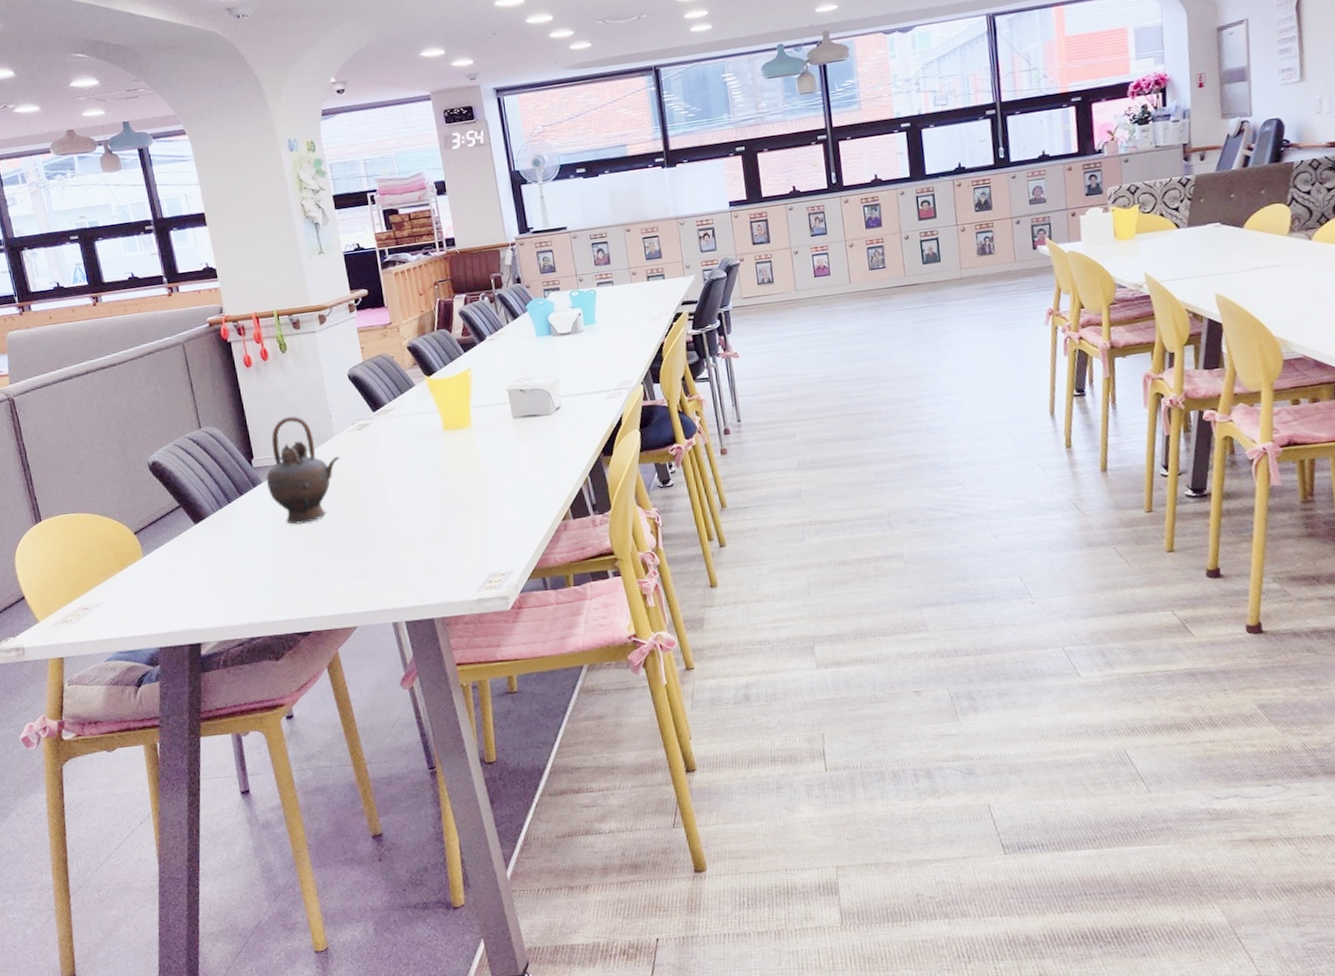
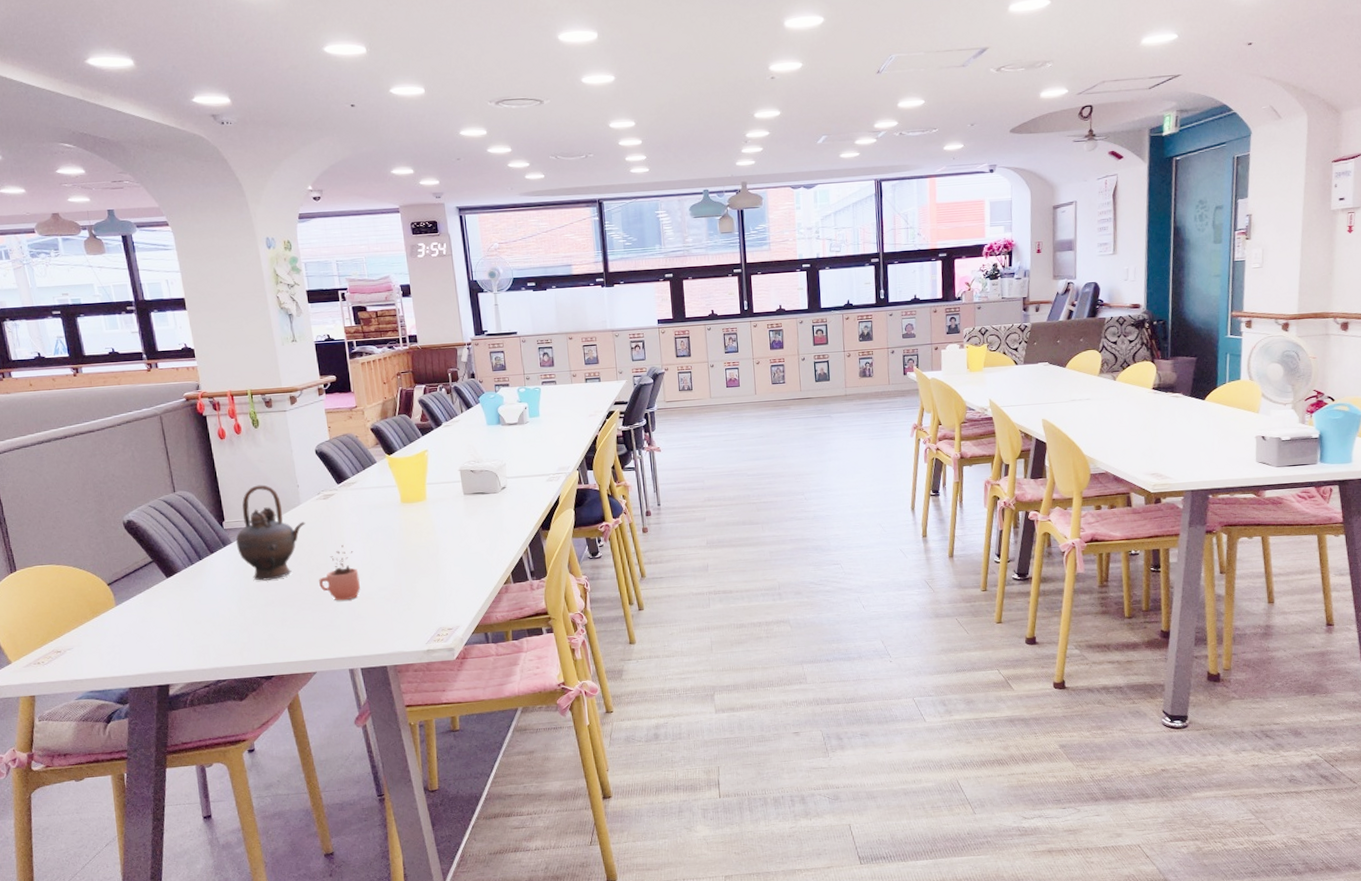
cocoa: none [356,481,402,545] -> present [319,545,360,601]

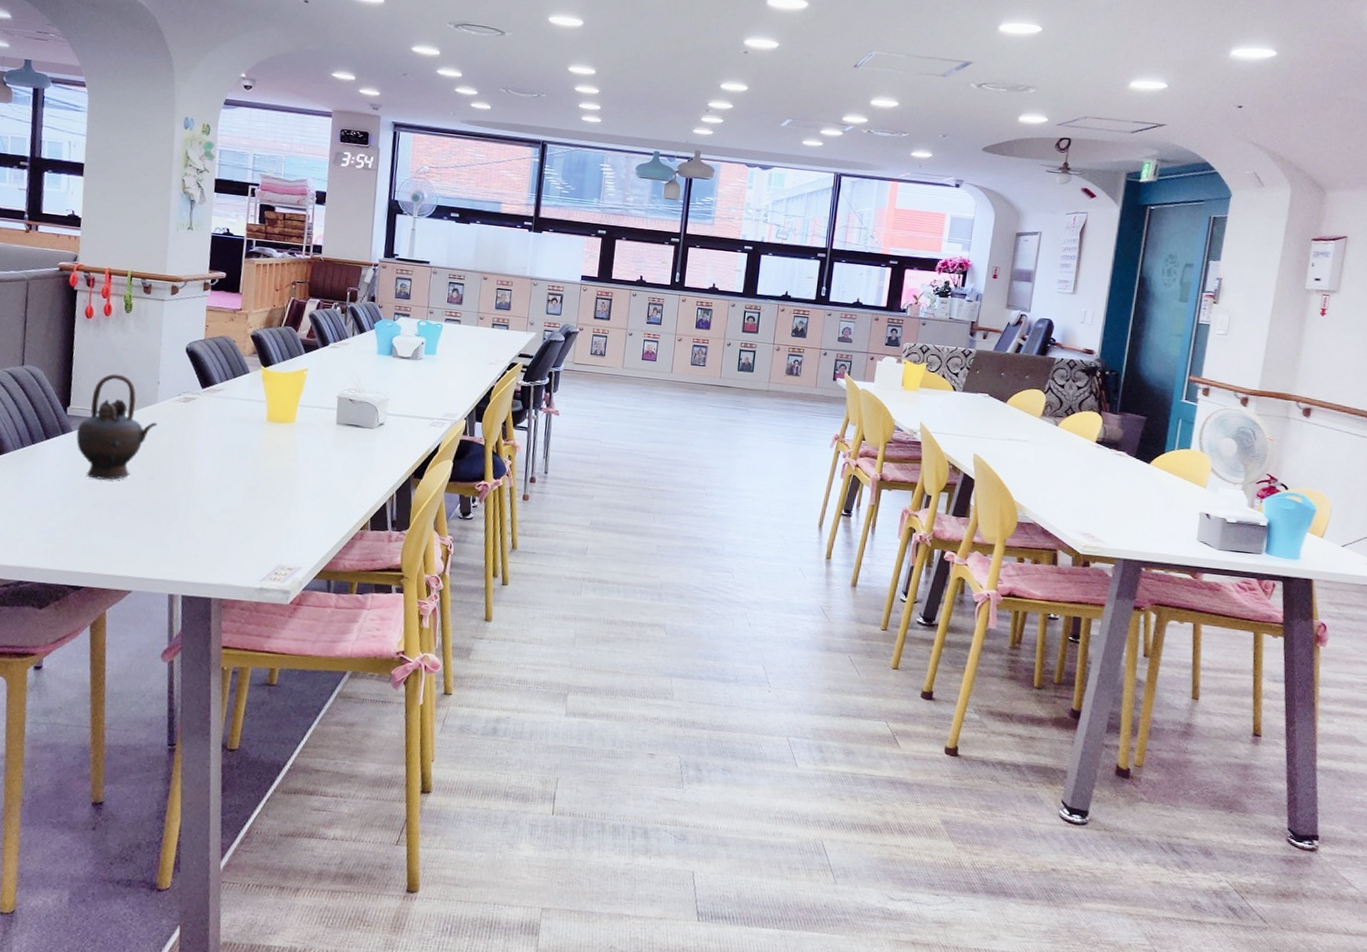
cocoa: present [319,545,360,601] -> none [157,455,204,517]

